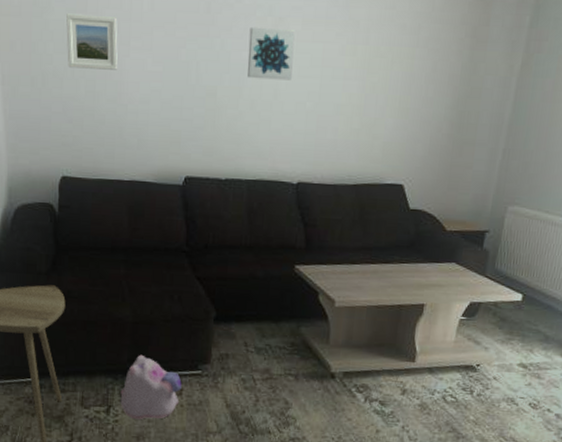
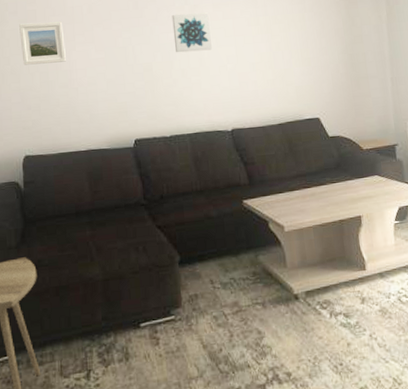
plush toy: present [120,354,182,419] -> none [99,310,158,379]

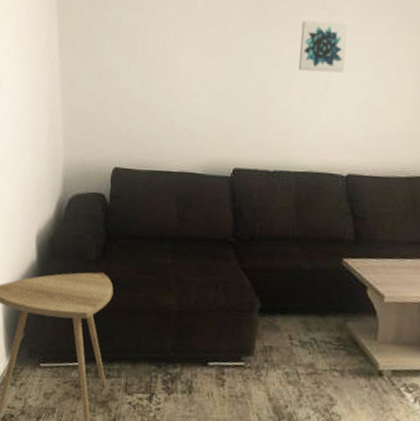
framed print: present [19,21,66,65] -> none [123,12,172,65]

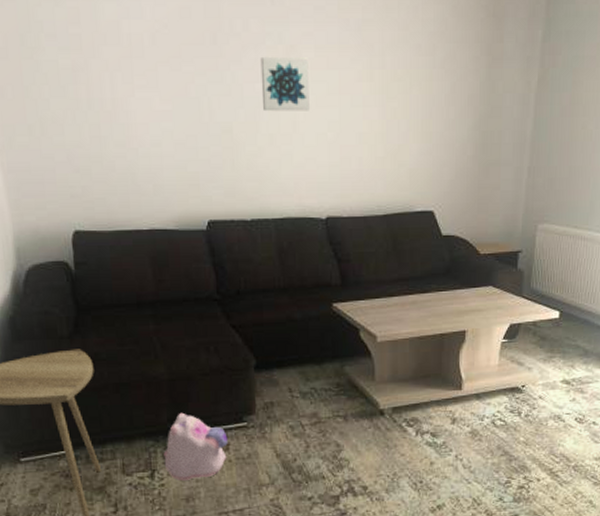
plush toy: none [162,343,224,409] -> present [163,412,228,480]

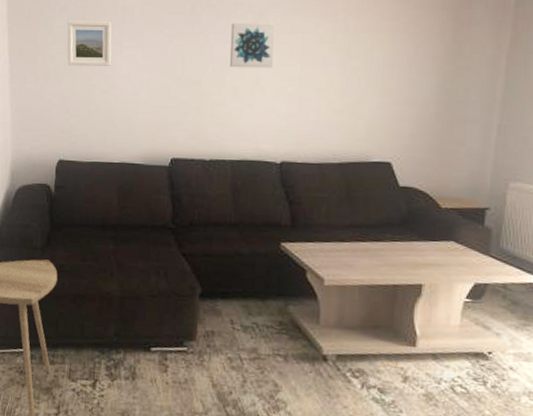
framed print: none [60,53,122,112] -> present [67,21,112,66]
plush toy: present [163,412,228,480] -> none [106,329,167,396]

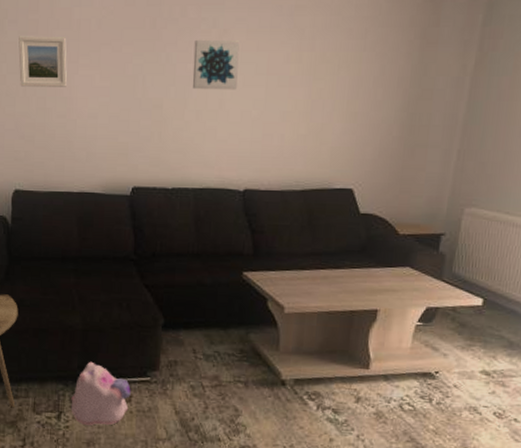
plush toy: none [106,329,167,396] -> present [71,361,131,426]

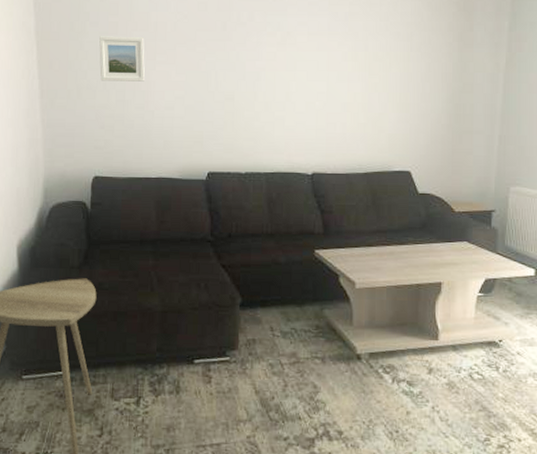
plush toy: present [71,361,131,426] -> none [150,343,211,410]
wall art: present [192,39,240,90] -> none [261,40,302,84]

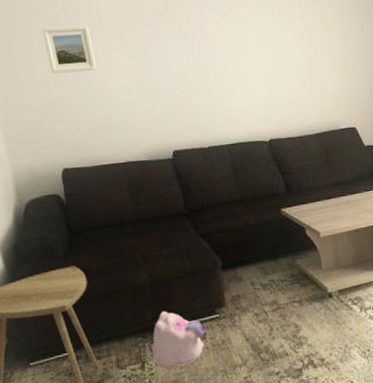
plush toy: none [150,343,211,410] -> present [151,311,205,369]

